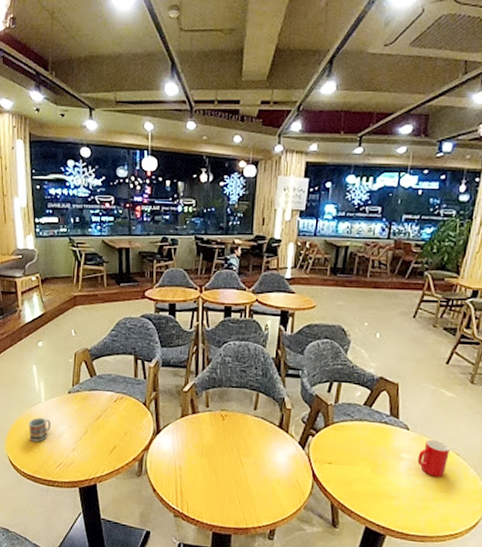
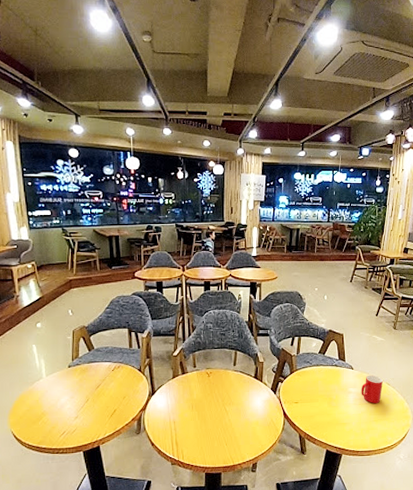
cup: present [29,417,51,442] -> none [31,392,53,415]

